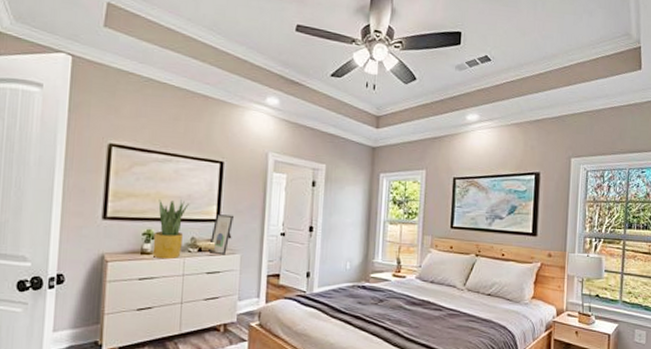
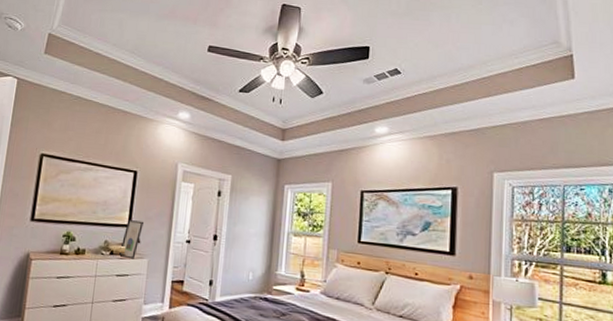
planter: present [152,200,189,260] -> none [70,205,105,261]

